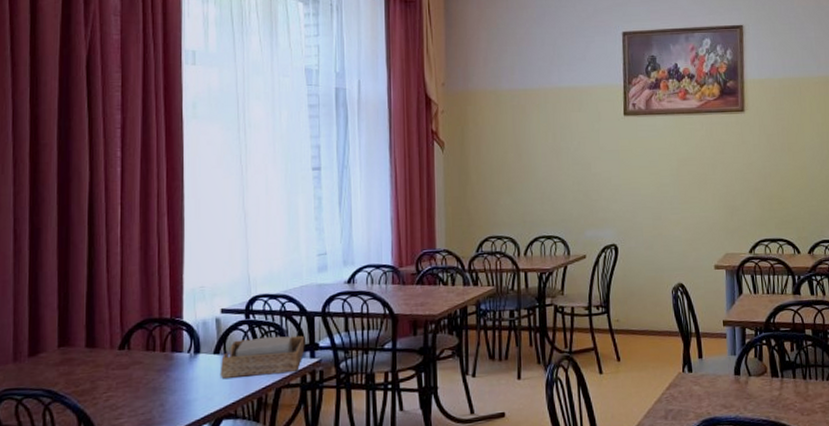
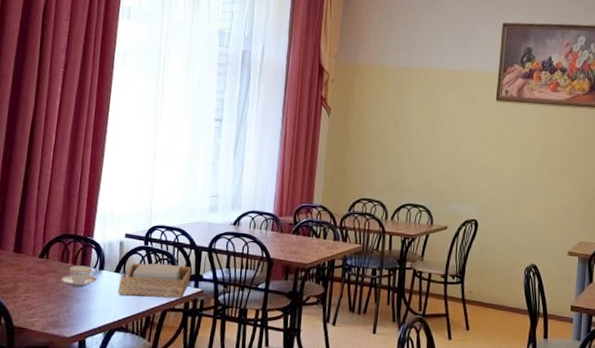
teacup: none [149,351,193,377] -> present [61,265,97,288]

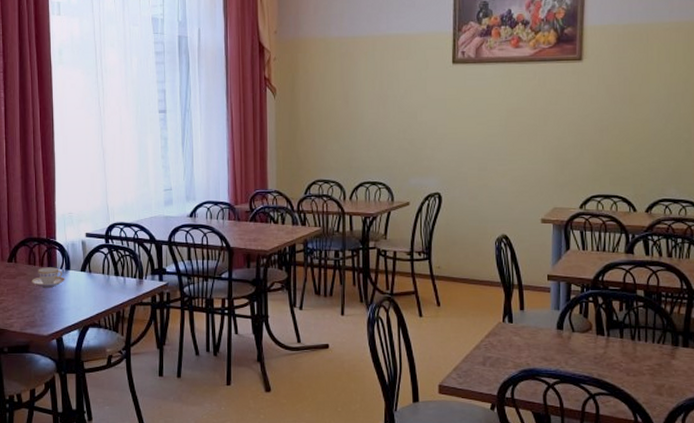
napkin holder: present [117,263,192,299] -> none [86,260,155,293]

